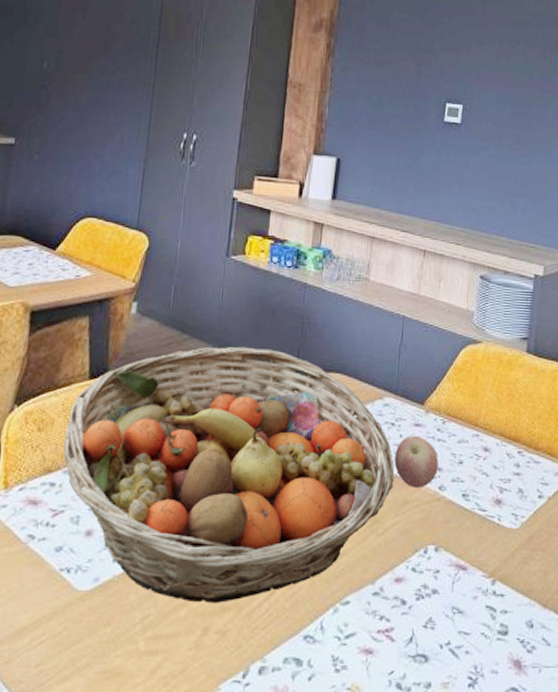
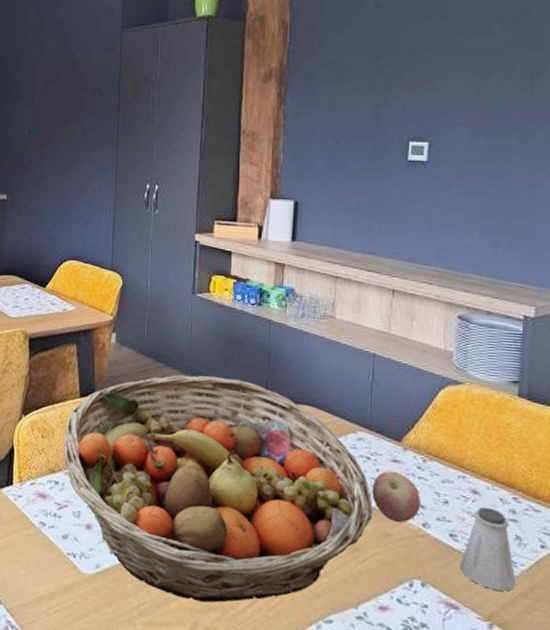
saltshaker: none [470,463,517,545] -> present [460,507,516,591]

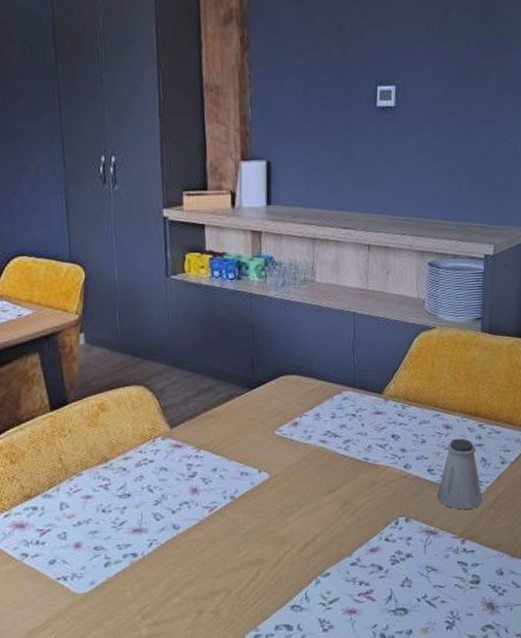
fruit basket: present [63,375,373,603] -> none [37,361,361,591]
apple: present [372,470,421,523] -> none [358,422,402,470]

